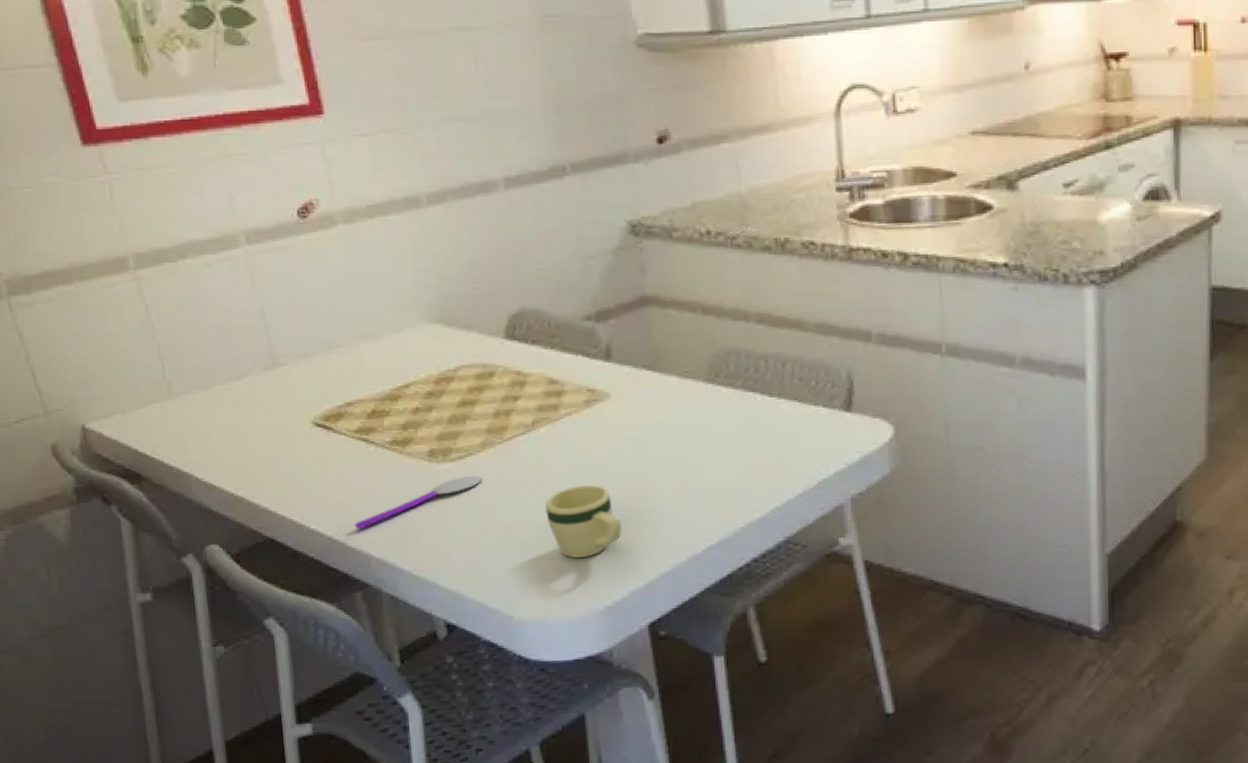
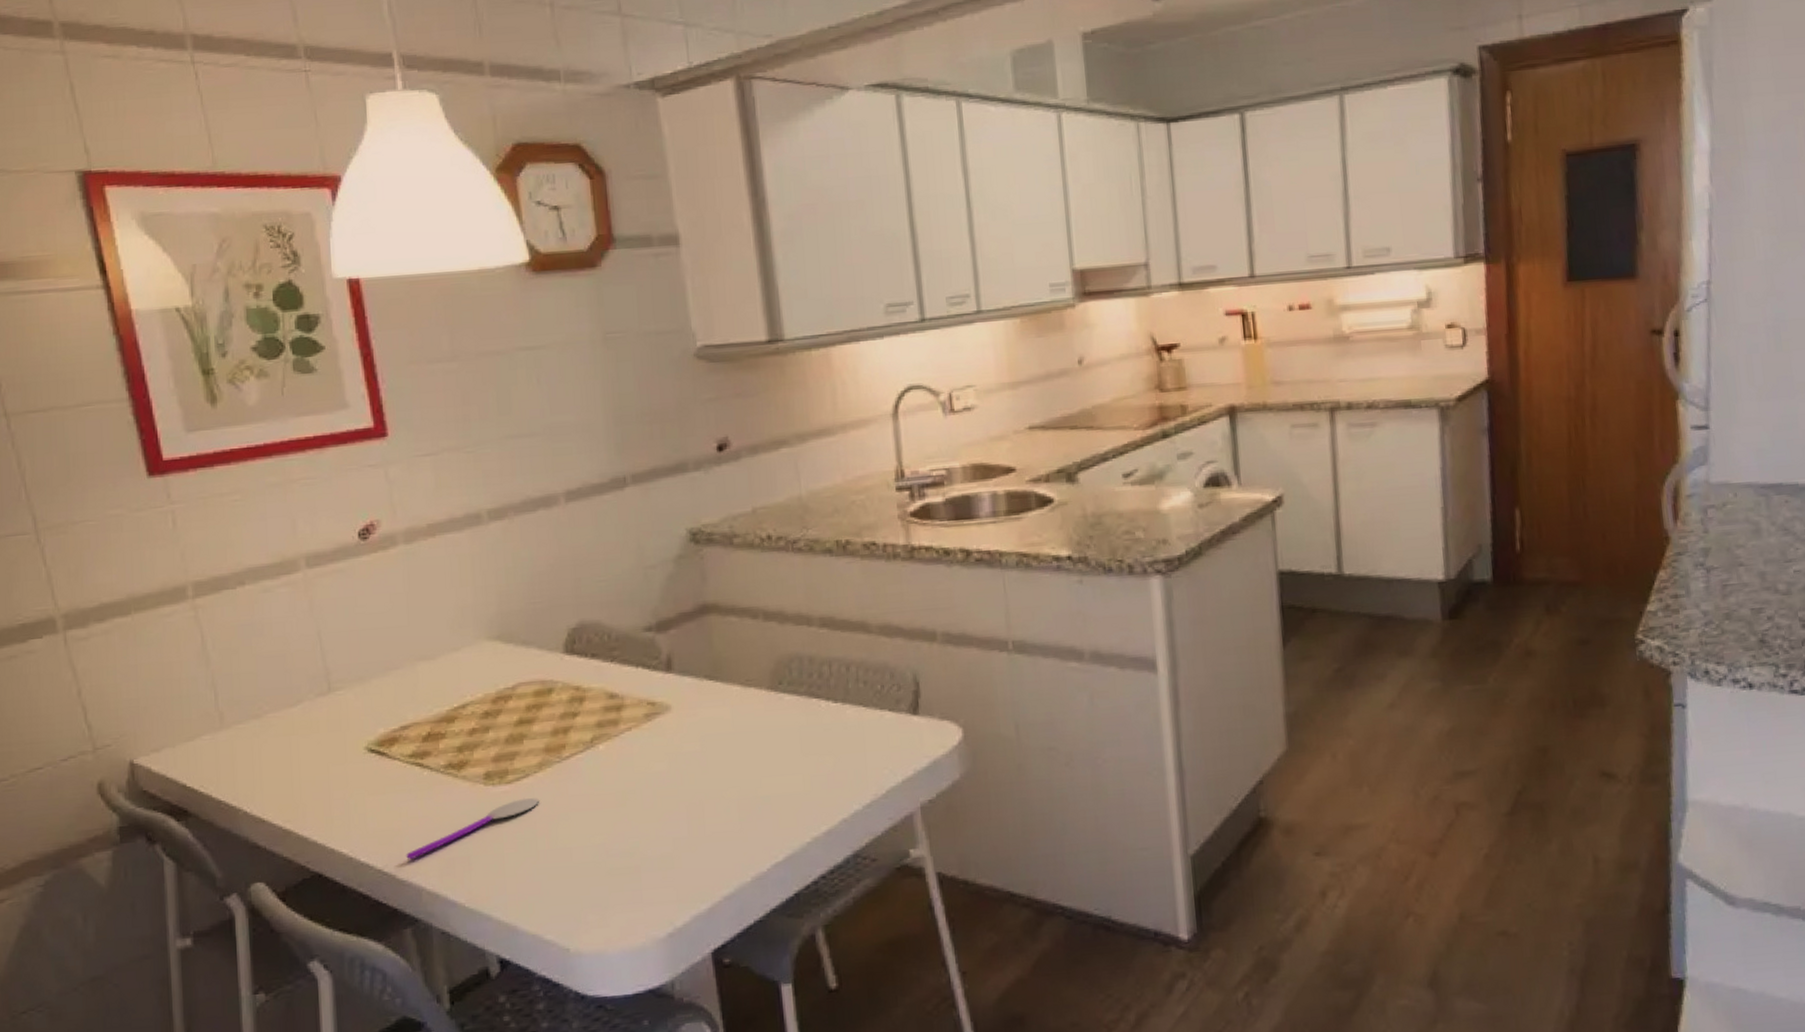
mug: present [545,484,622,558] -> none [604,802,684,882]

